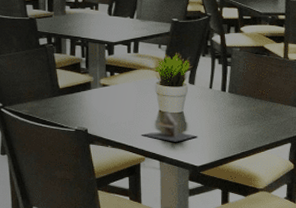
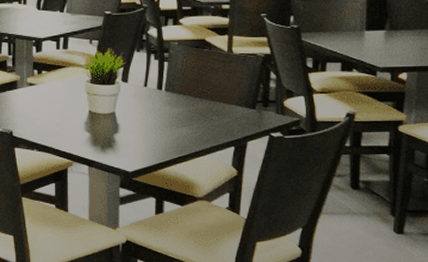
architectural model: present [141,111,197,142] -> none [69,112,130,145]

